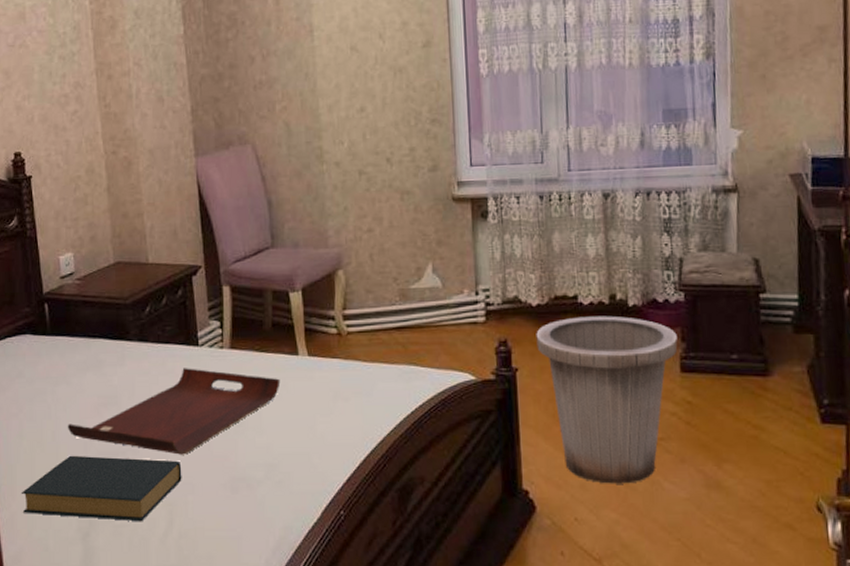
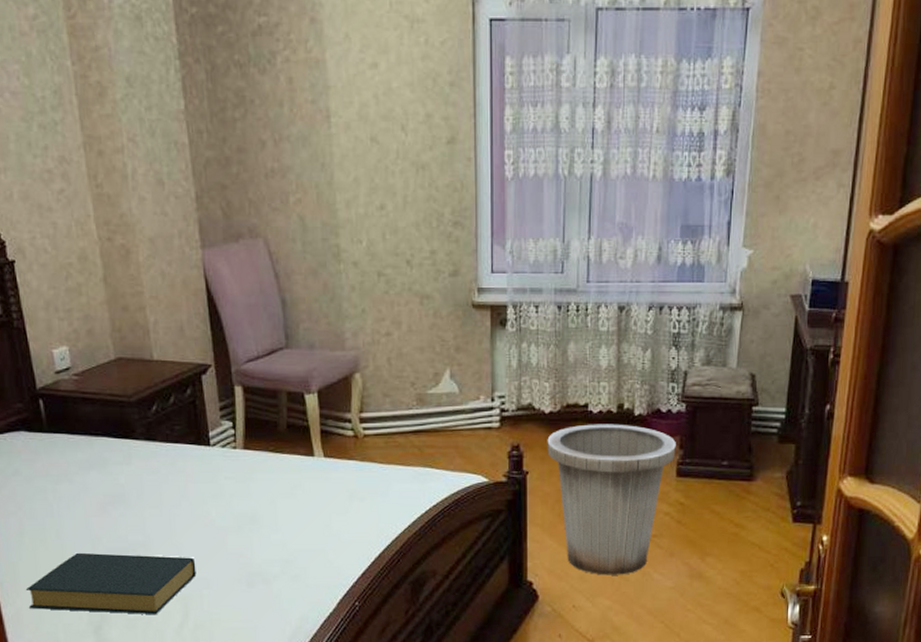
serving tray: present [67,368,281,455] -> none [71,467,296,552]

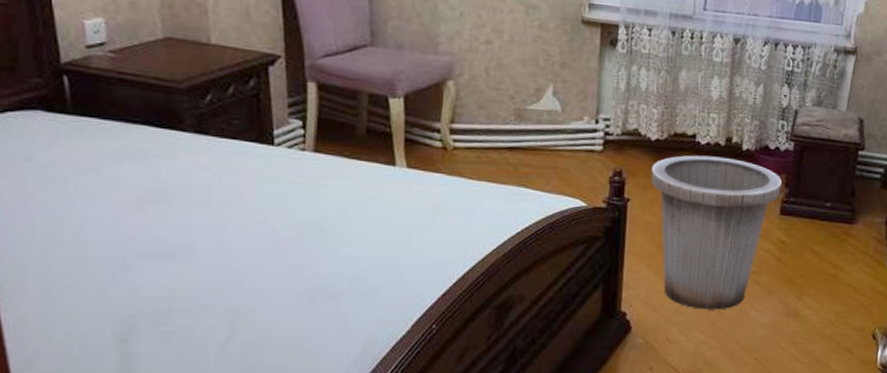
hardback book: present [25,552,197,614] -> none [32,254,249,328]

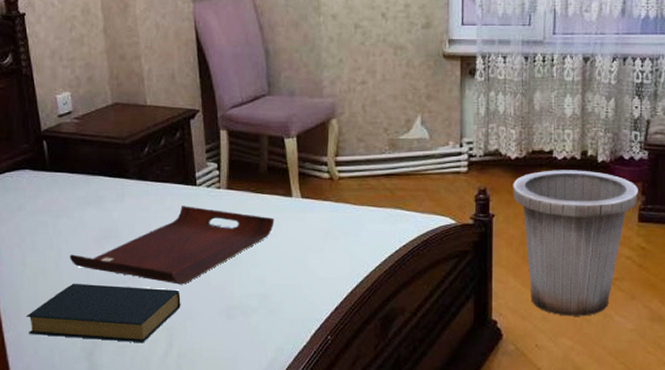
hardback book: none [32,254,249,328] -> present [26,283,181,342]
serving tray: none [97,168,373,261] -> present [69,206,275,285]

